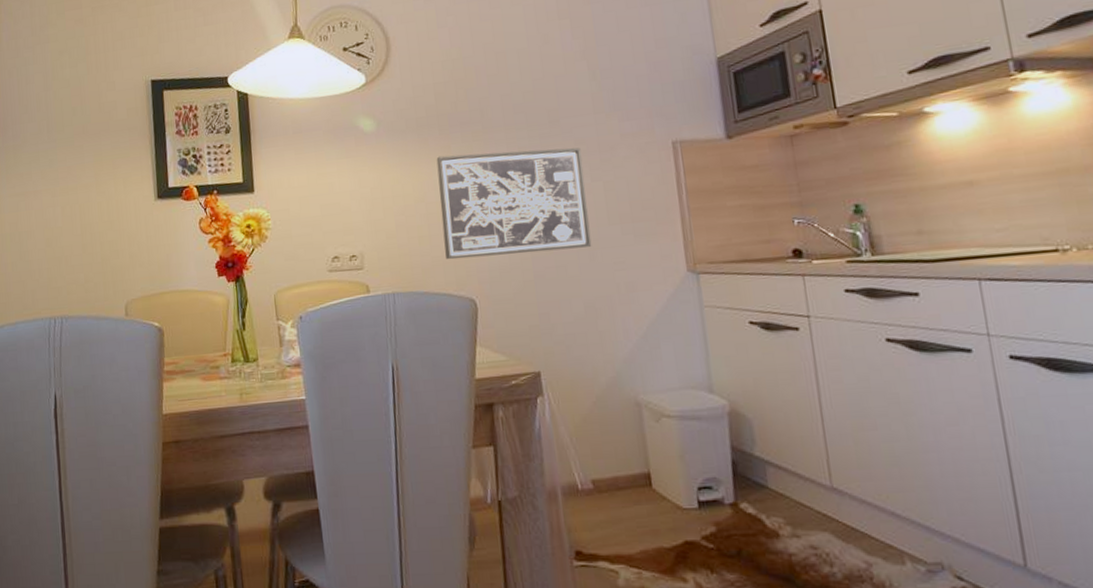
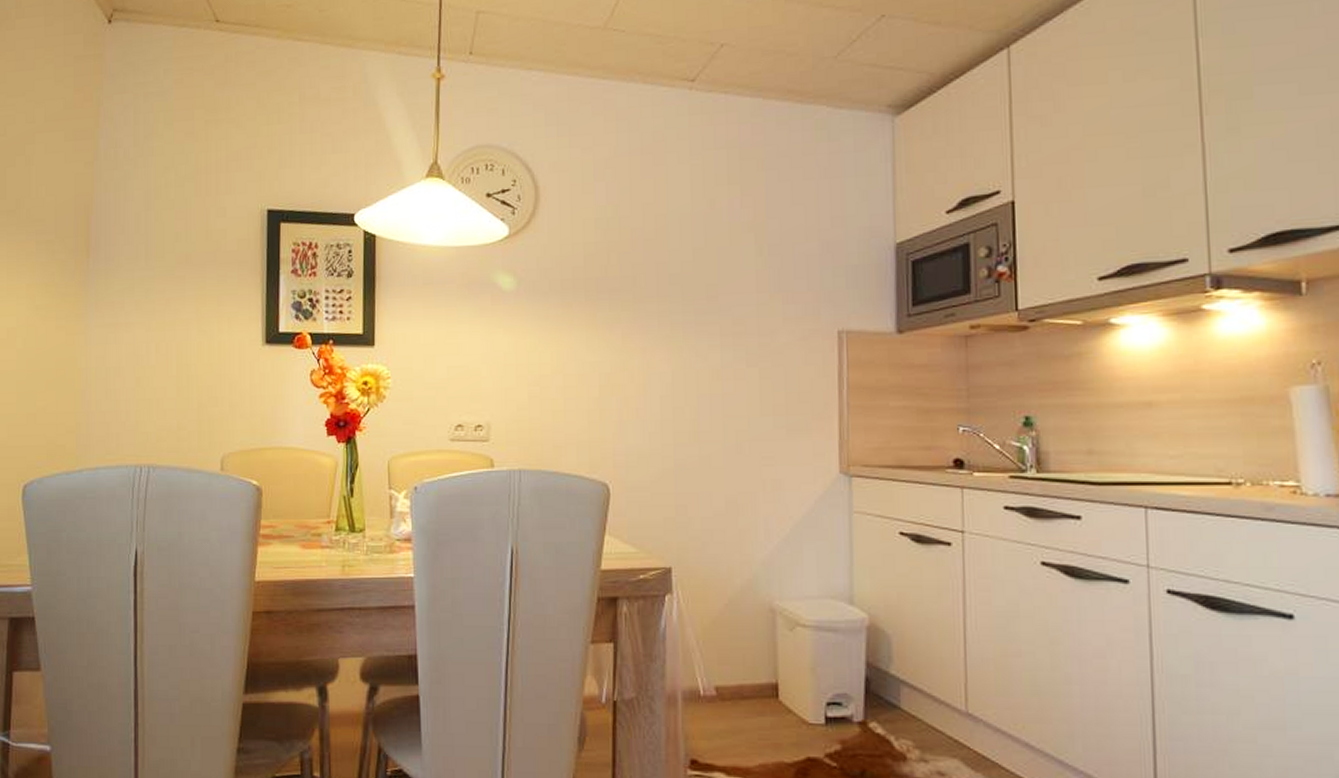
wall art: present [436,147,592,260] -> none [579,324,740,439]

